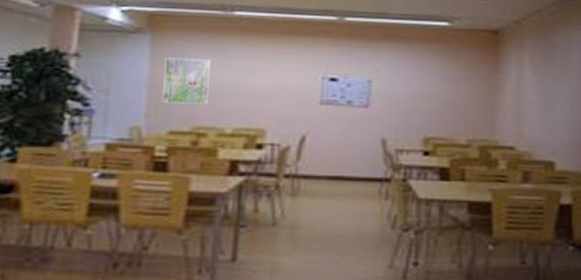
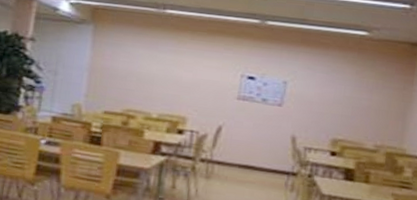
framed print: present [162,57,211,105] -> none [100,47,143,91]

